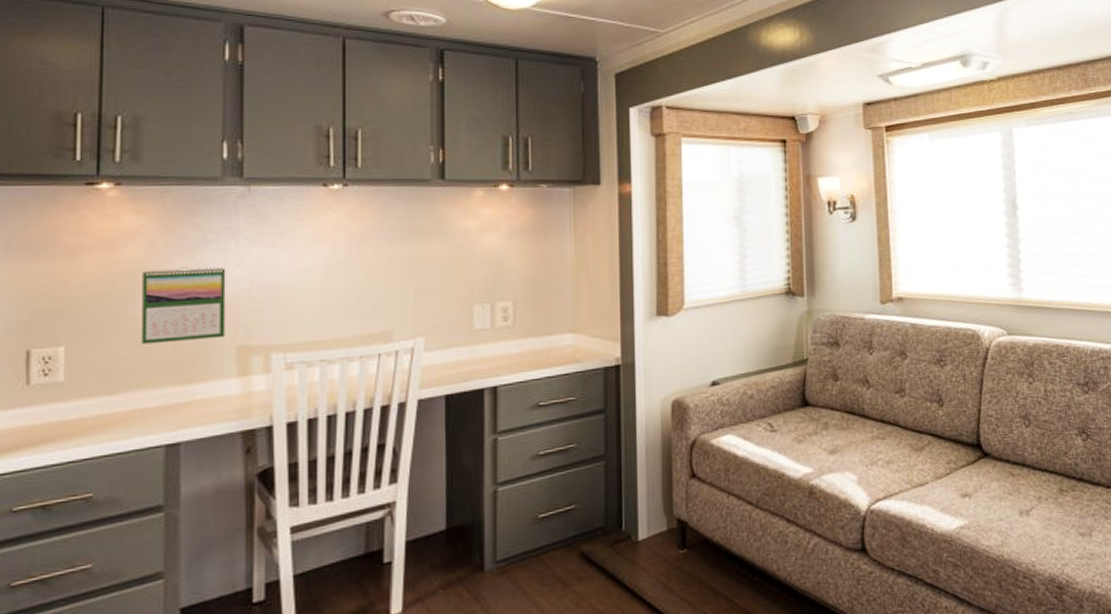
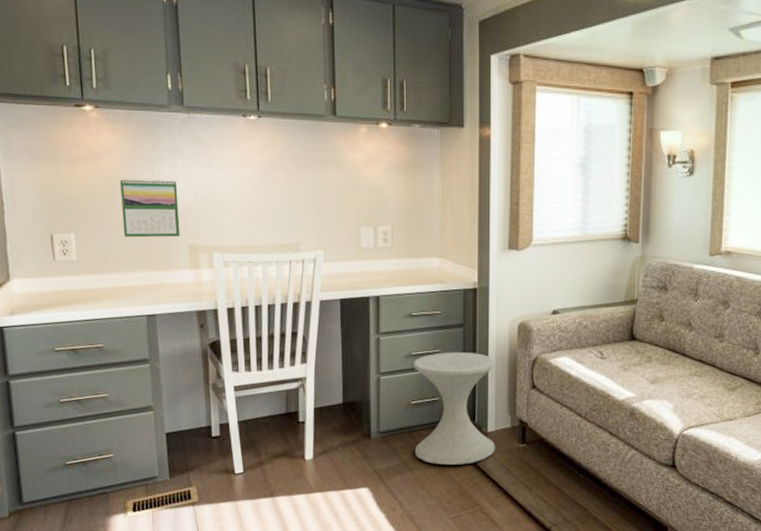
side table: none [542,442,649,594] -> present [414,352,495,465]

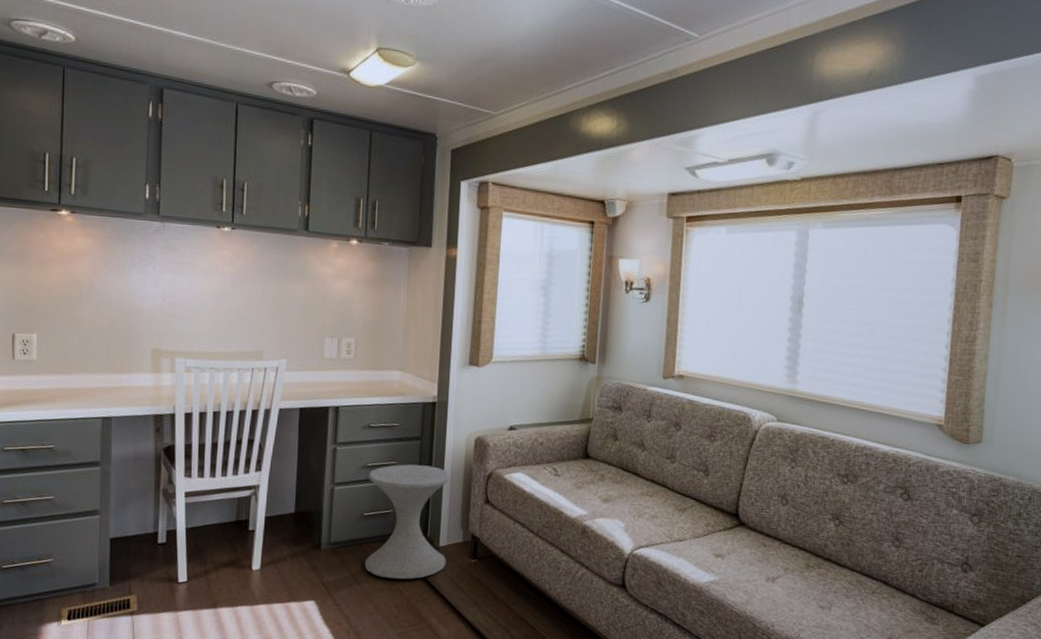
calendar: present [120,178,180,238] -> none [87,282,146,341]

